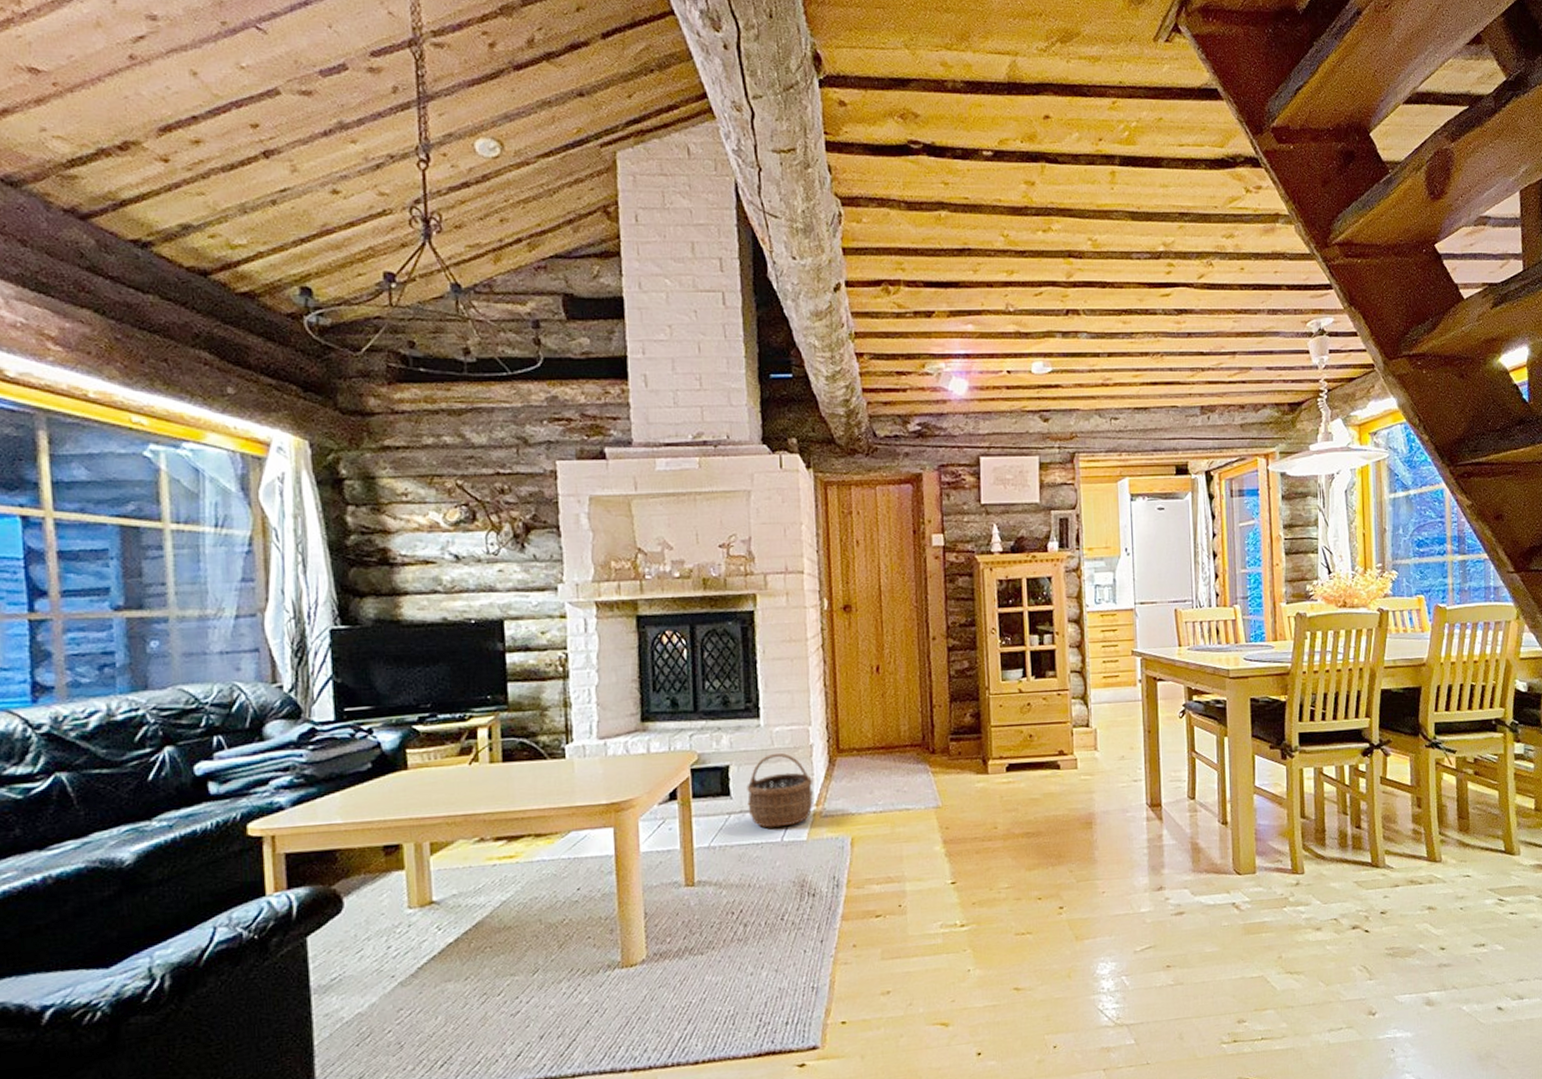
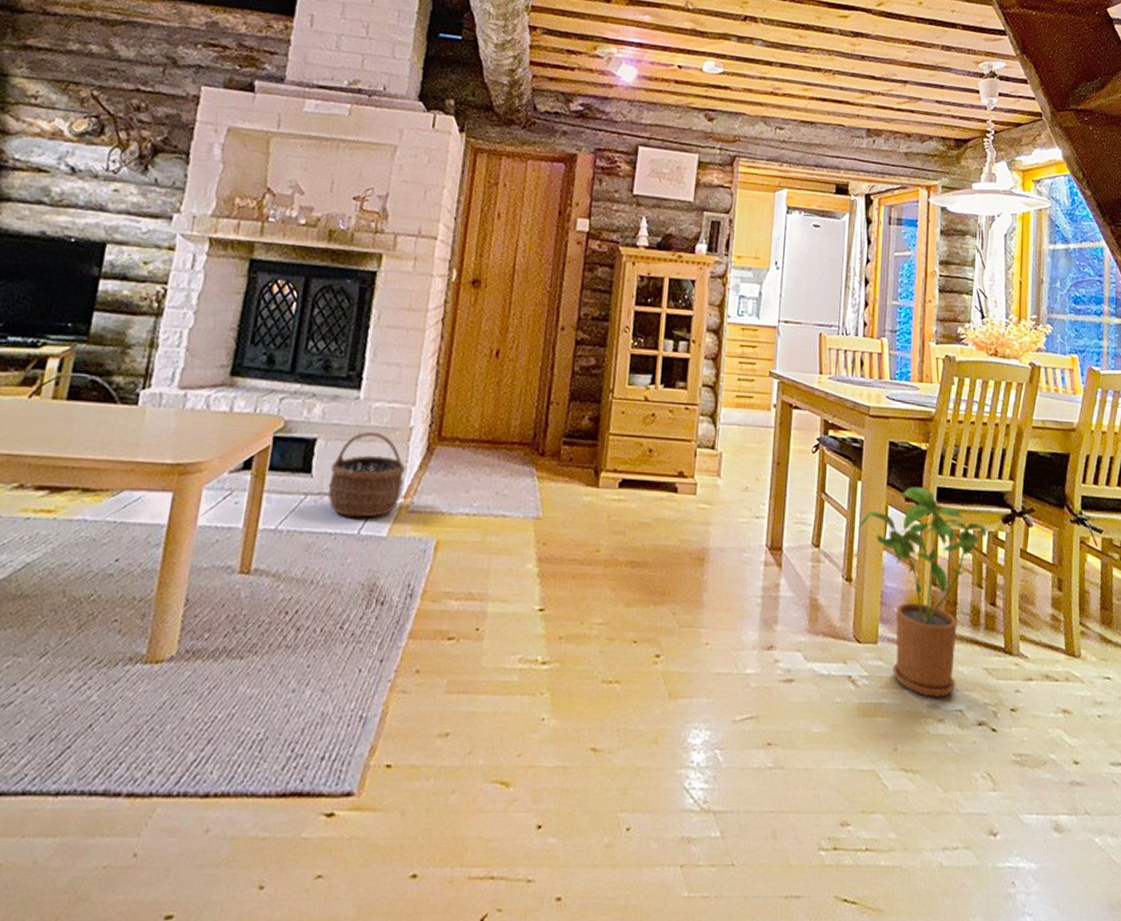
house plant: none [1229,735,1349,912] -> present [859,487,988,697]

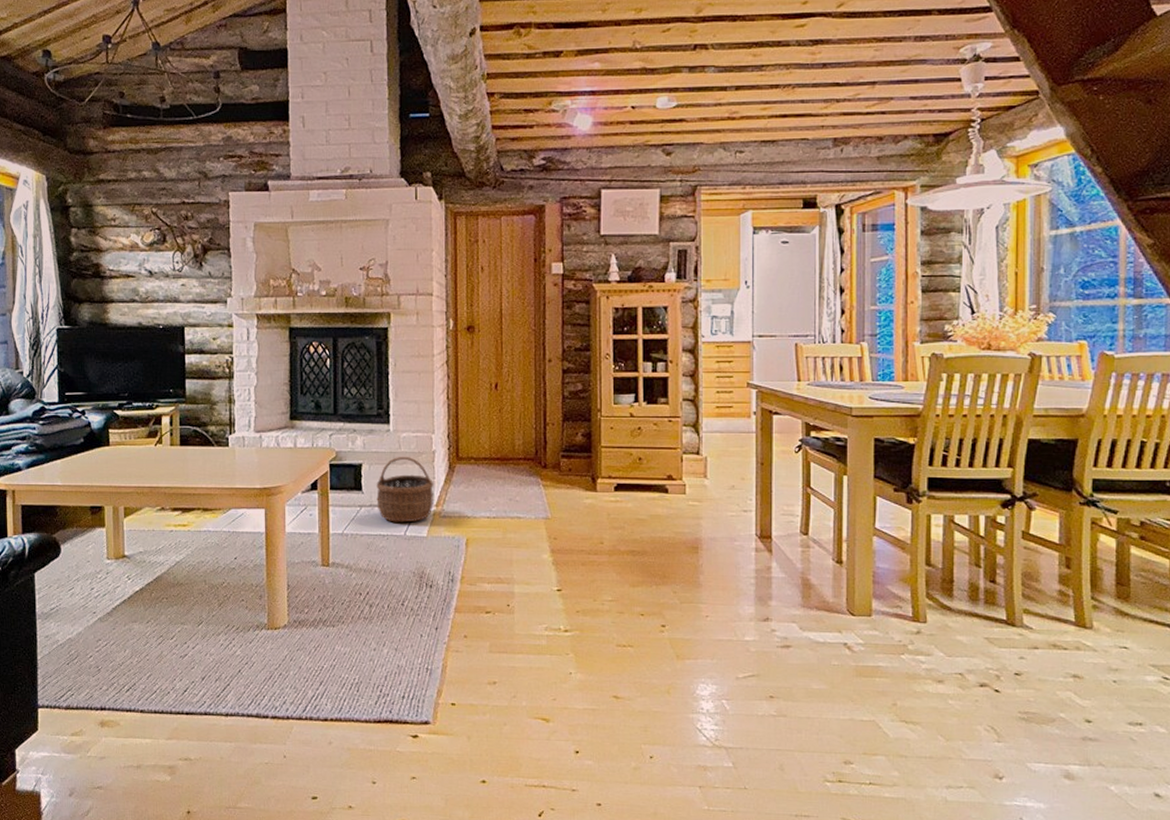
house plant: present [859,487,988,697] -> none [847,478,985,662]

